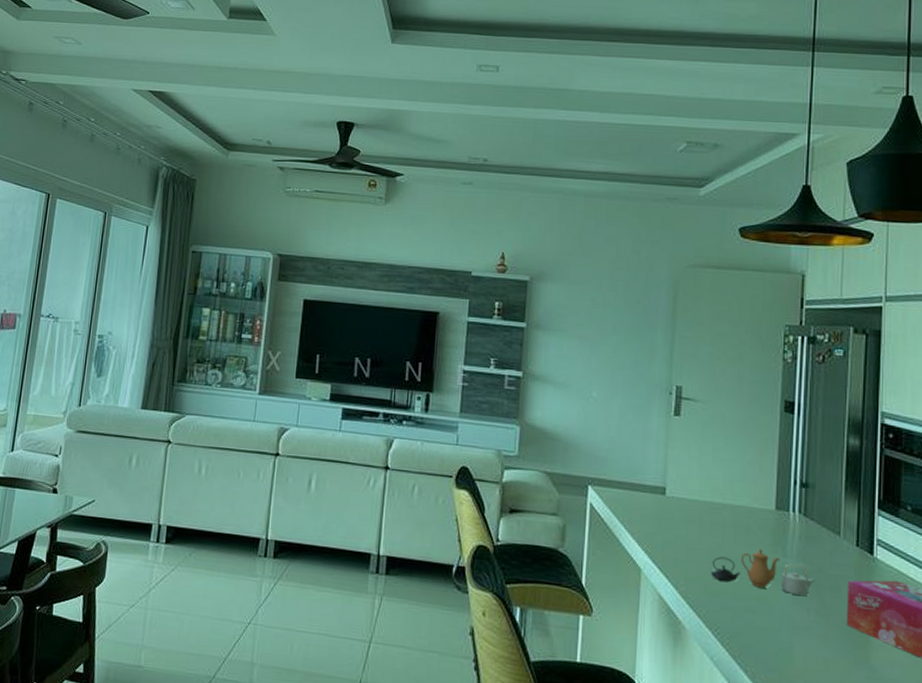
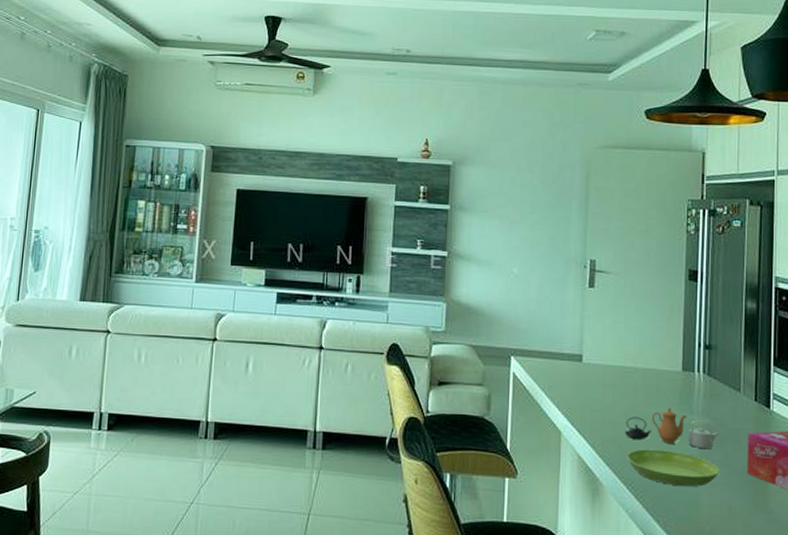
saucer: none [712,592,816,637] -> present [627,449,720,487]

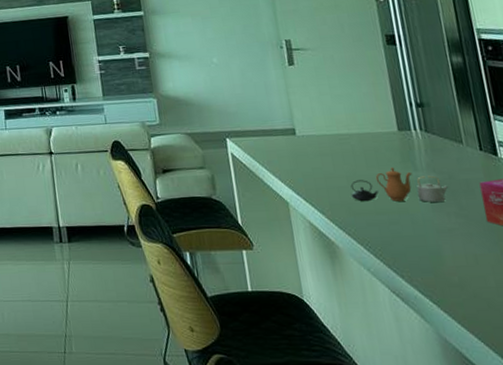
saucer: present [627,449,720,487] -> none [357,208,458,242]

